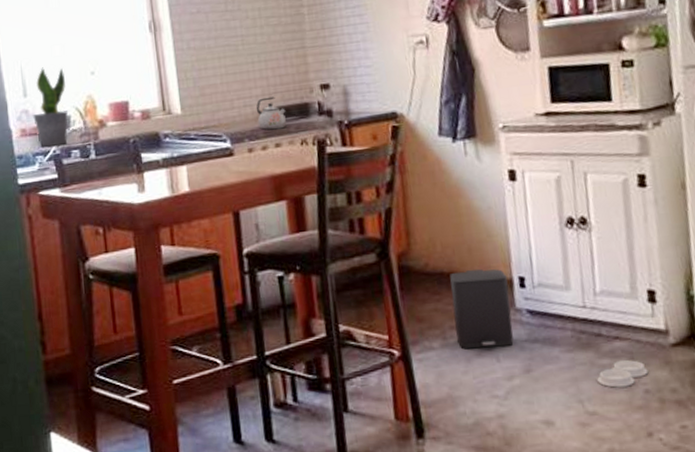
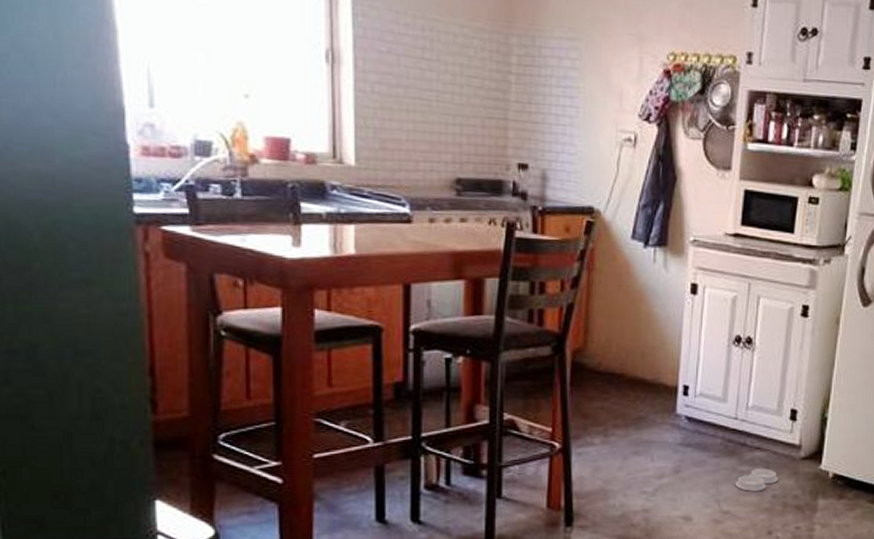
potted plant: present [33,67,69,147] -> none [161,75,210,175]
kettle: present [256,96,286,131] -> none [443,165,477,204]
pedal bin: present [450,269,514,350] -> none [617,374,673,448]

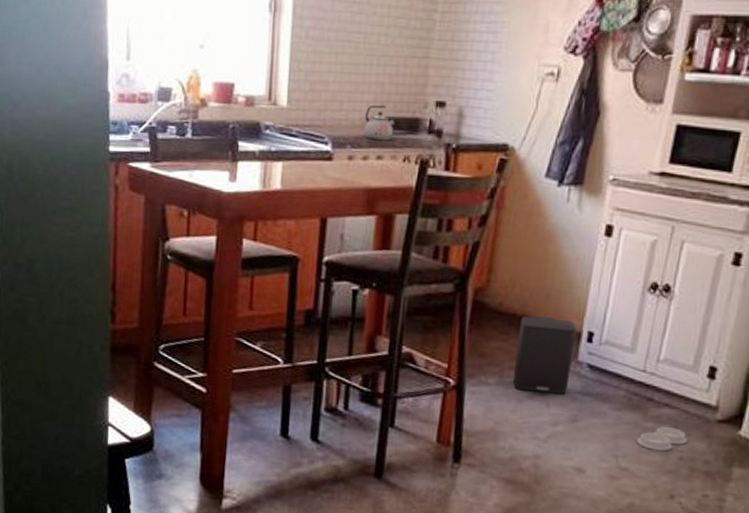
kettle: none [443,165,477,204] -> present [363,105,395,142]
pedal bin: none [617,374,673,448] -> present [513,316,577,395]

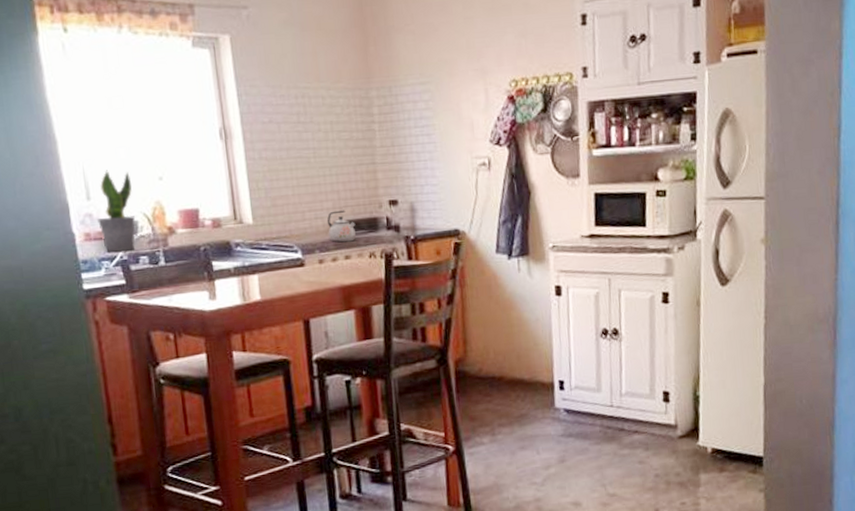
potted plant: none [133,30,172,118] -> present [97,170,136,252]
pedal bin: present [513,316,577,395] -> none [500,374,552,444]
pet bowl: present [637,426,688,452] -> none [618,450,659,474]

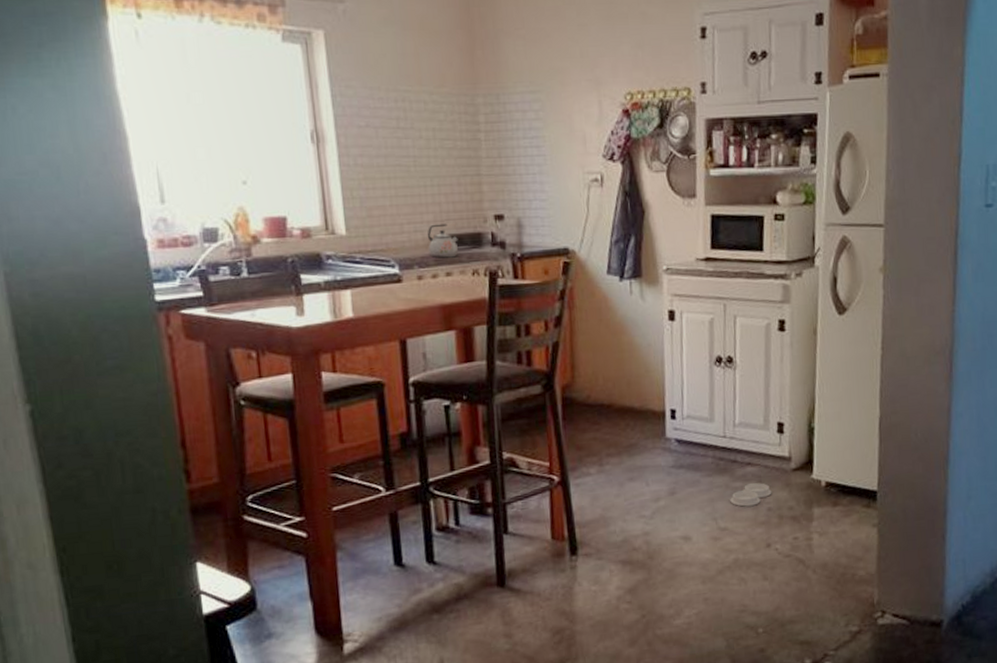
potted plant: present [97,170,136,252] -> none [172,171,216,261]
pet bowl: none [618,450,659,474] -> present [730,483,772,507]

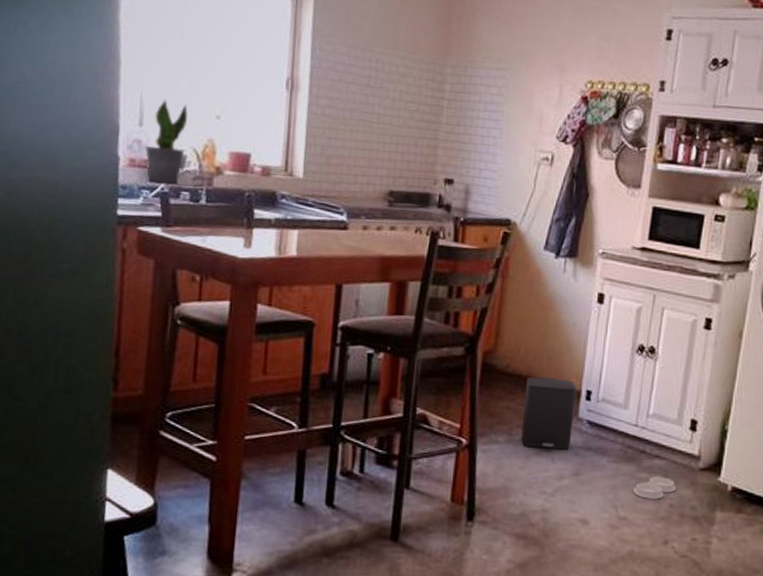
potted plant: none [172,171,216,261] -> present [145,99,188,184]
kettle: present [427,223,458,260] -> none [377,179,407,214]
pedal bin: none [609,402,663,475] -> present [520,376,577,450]

